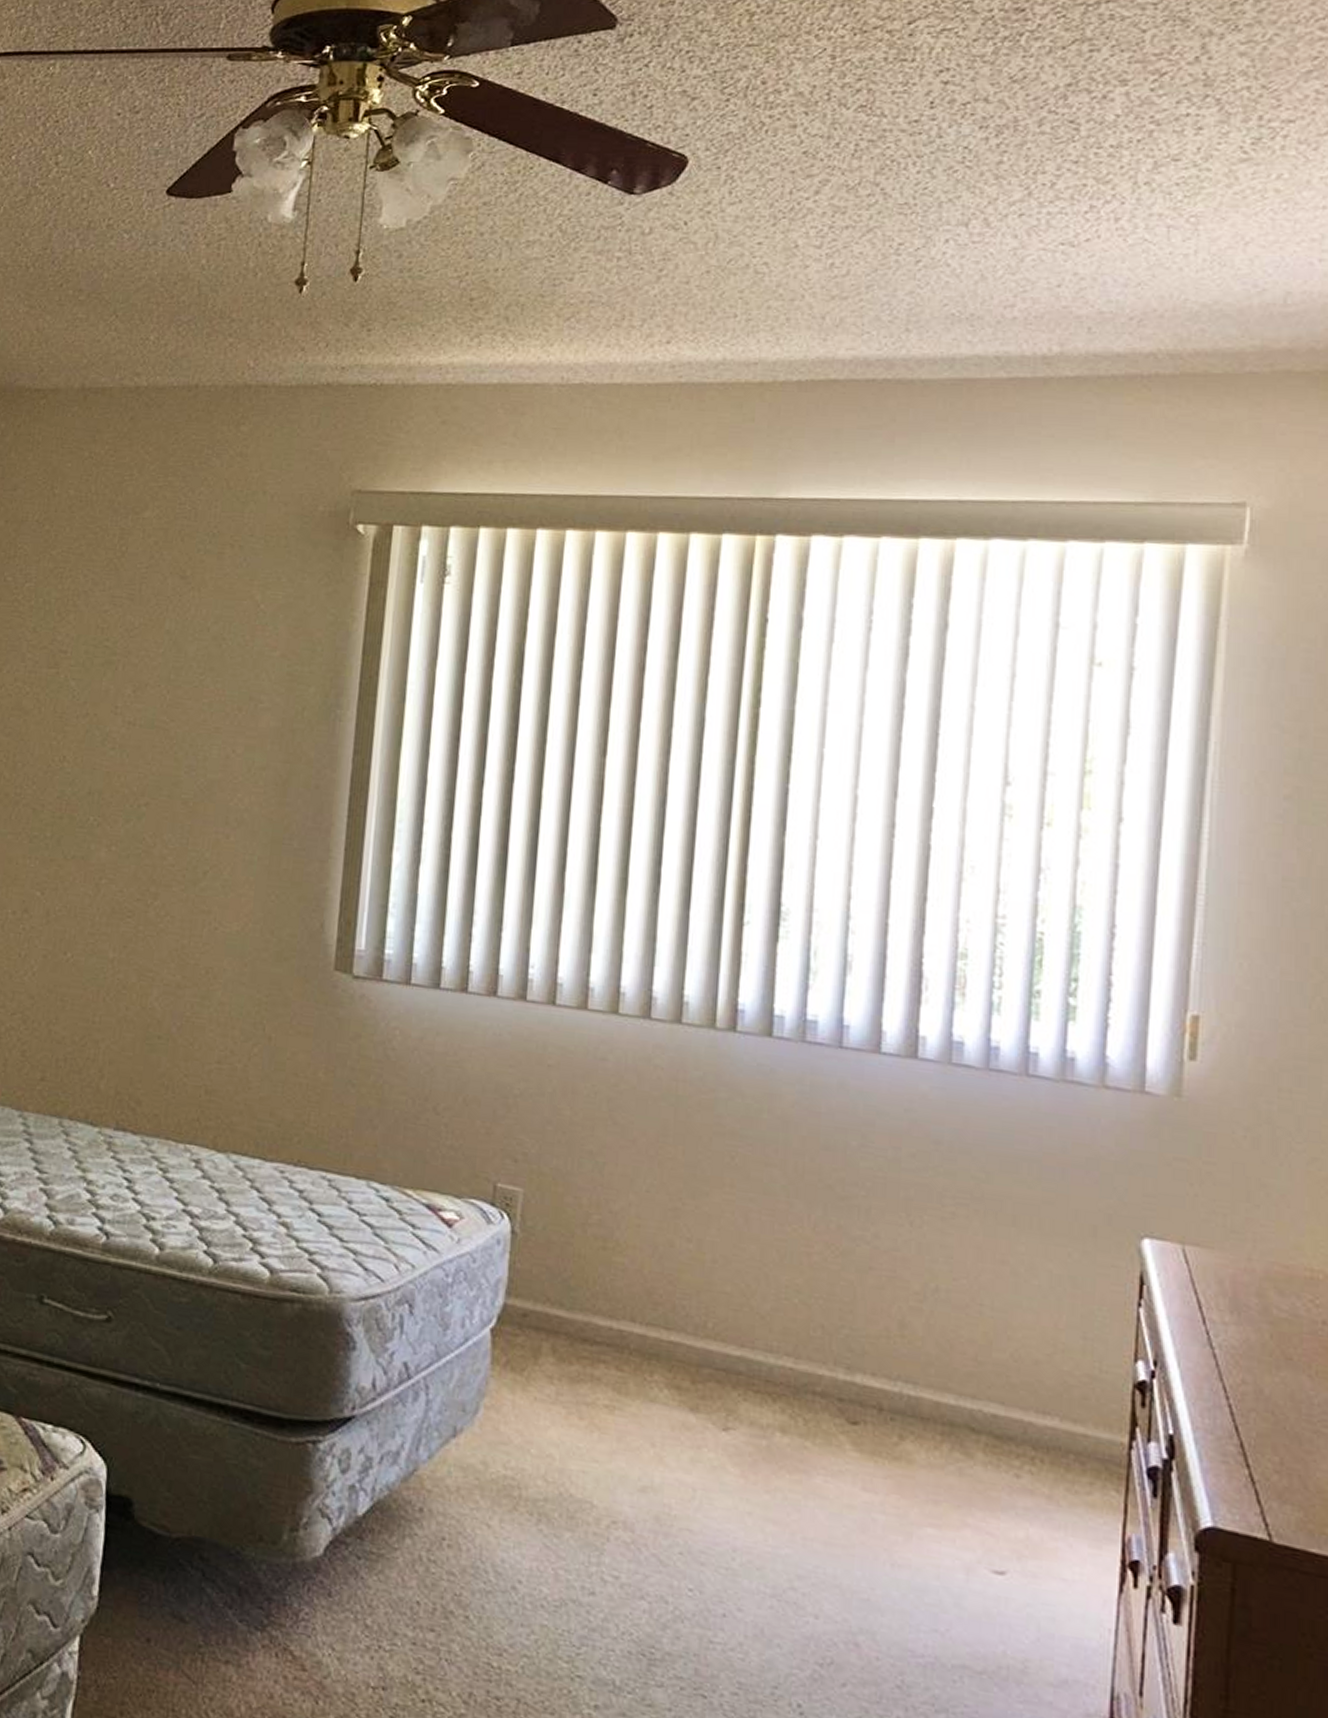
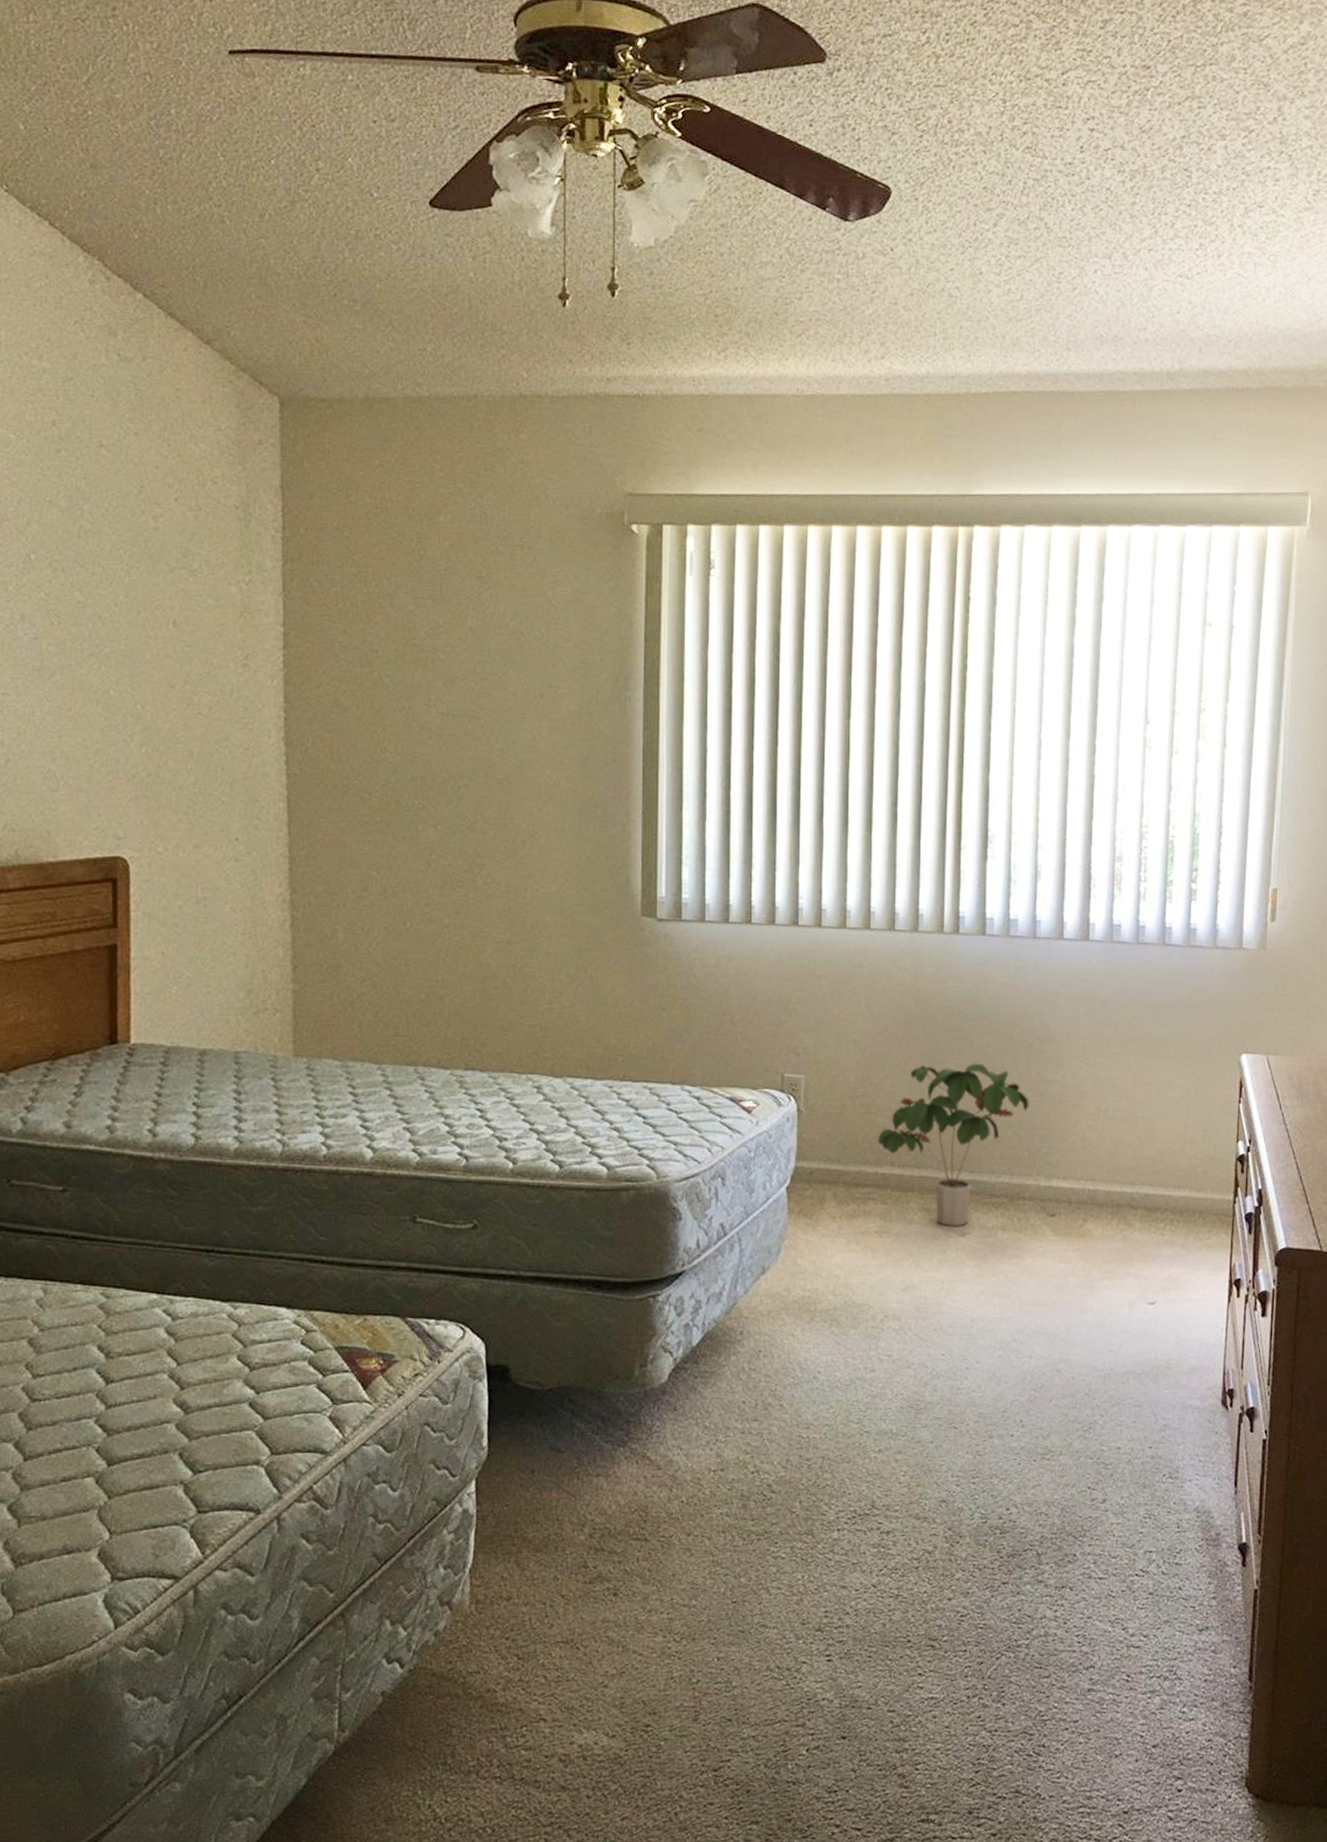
potted plant: none [613,1194,826,1417] -> present [877,1063,1029,1226]

